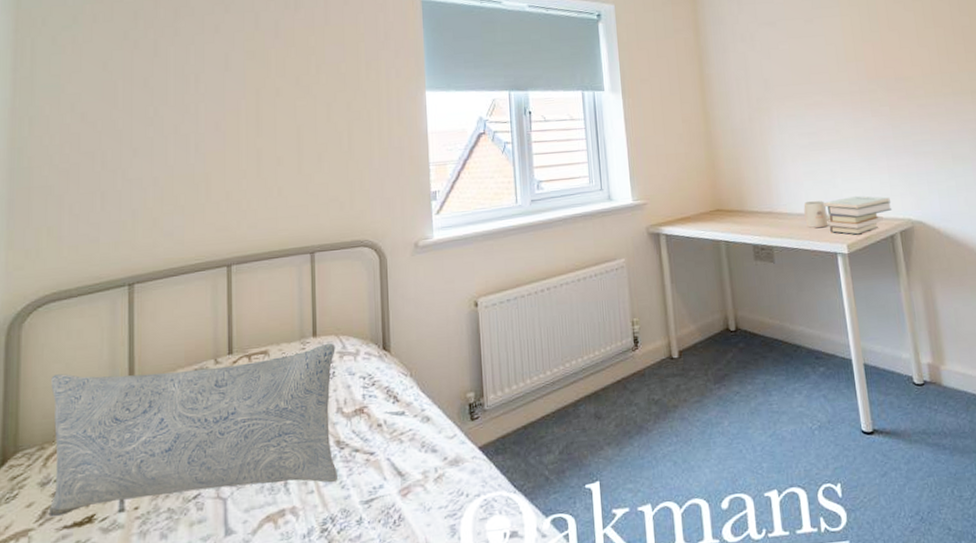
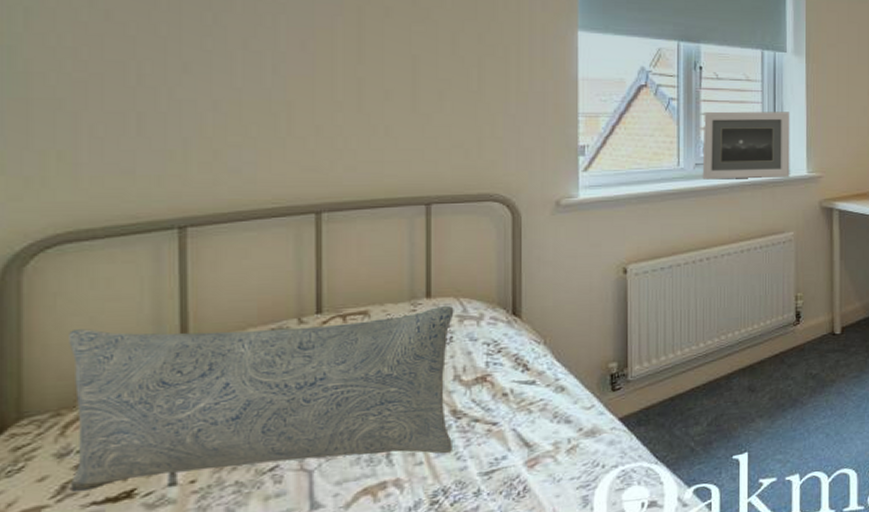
picture frame: none [535,145,617,214] -> present [702,111,790,180]

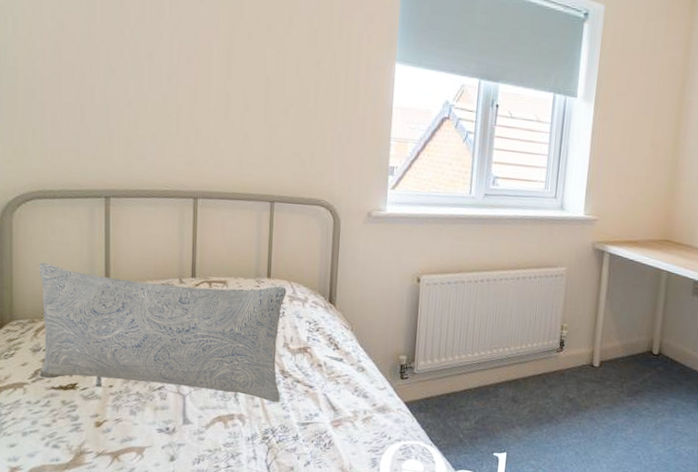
picture frame: present [702,111,790,180] -> none [490,147,574,217]

